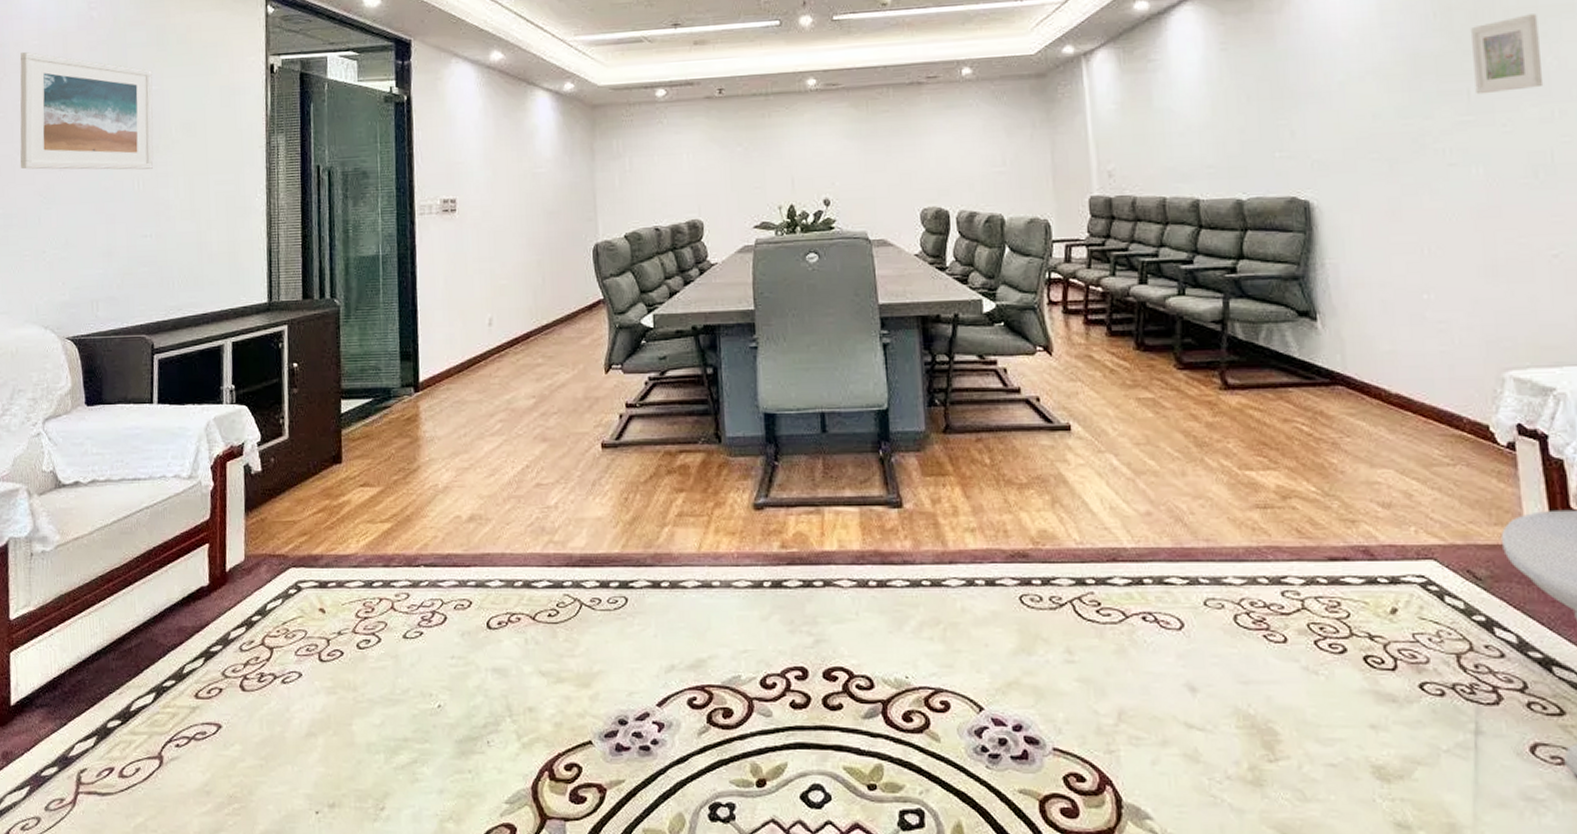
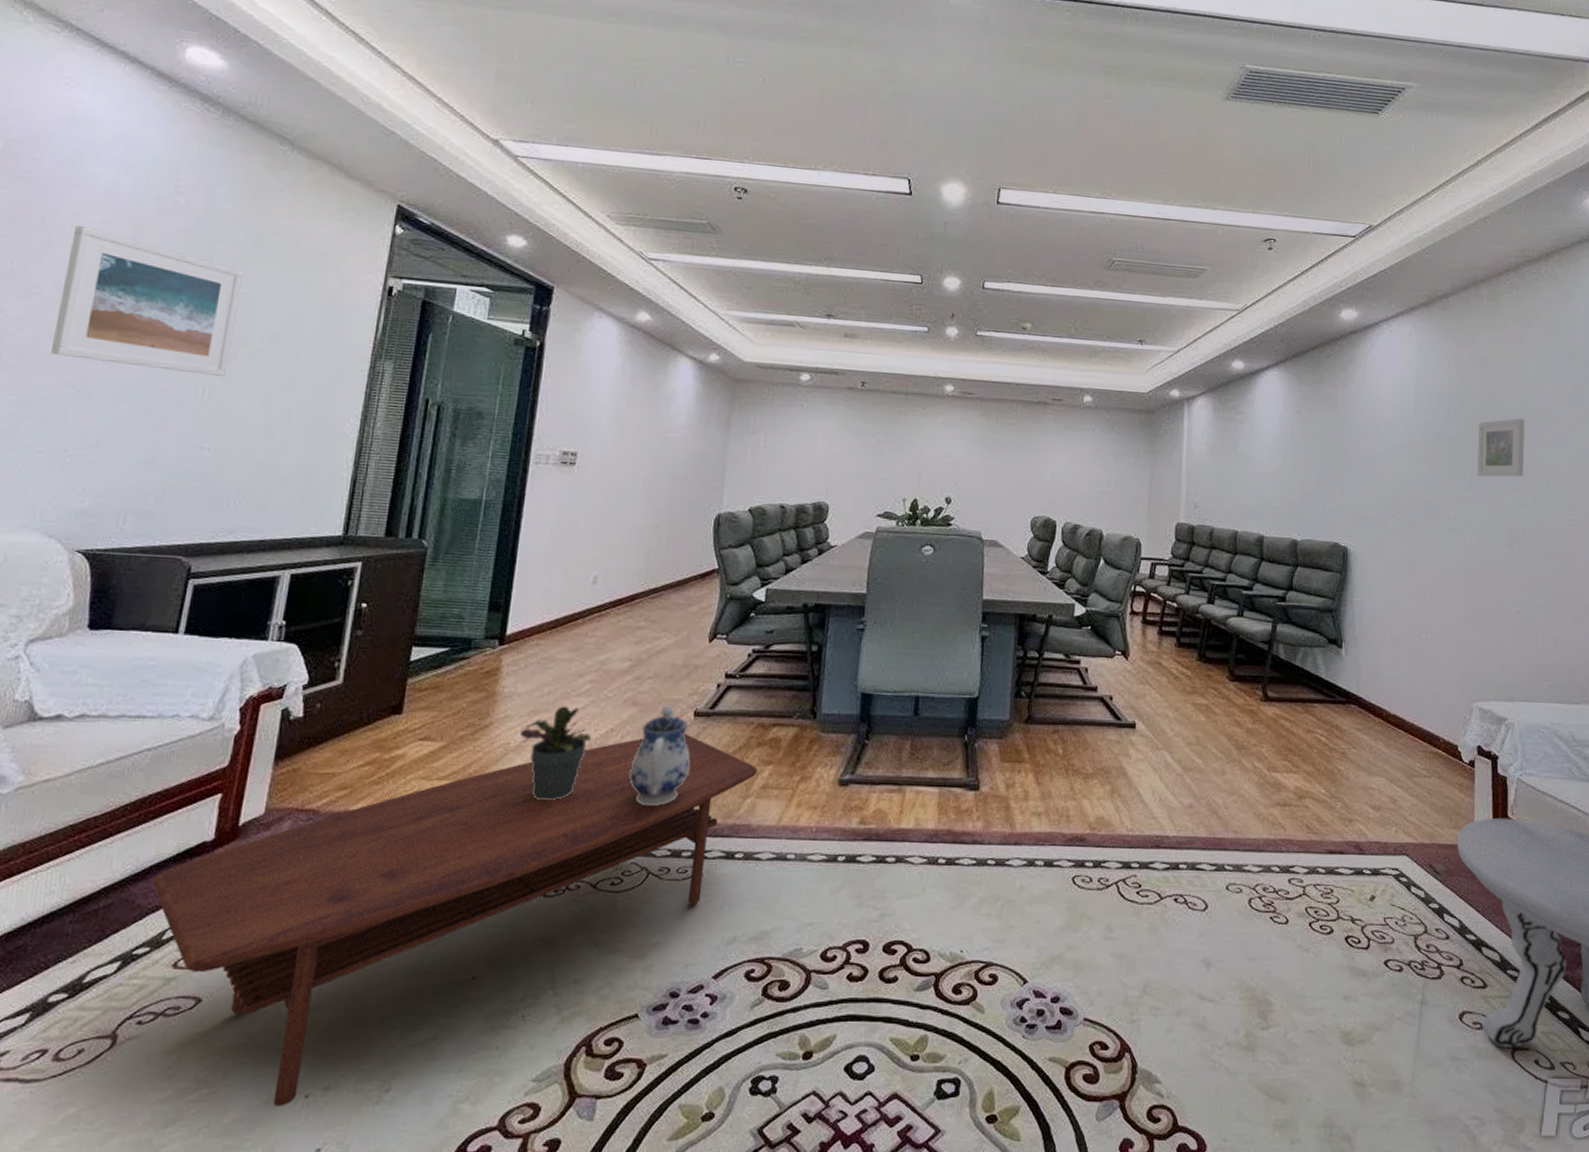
coffee table: none [168,466,671,821] -> present [151,733,758,1107]
potted plant: none [446,446,510,538] -> present [520,705,592,801]
teapot: none [549,438,605,539] -> present [629,704,690,806]

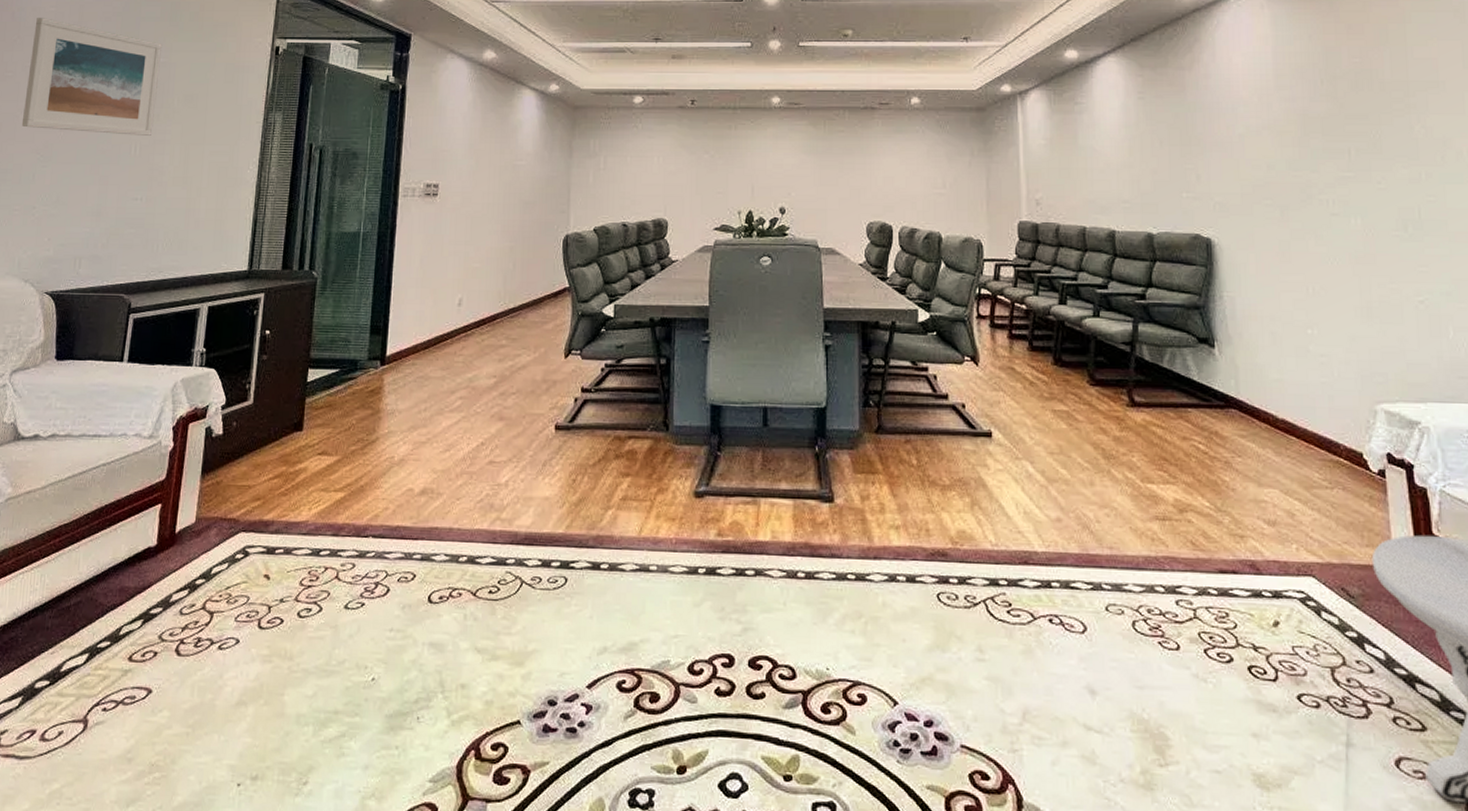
coffee table: present [151,733,758,1107] -> none [110,446,617,793]
potted plant: present [520,705,592,801] -> none [402,421,465,512]
teapot: present [629,704,690,806] -> none [500,419,554,517]
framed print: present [1477,418,1525,477] -> none [1351,87,1413,154]

